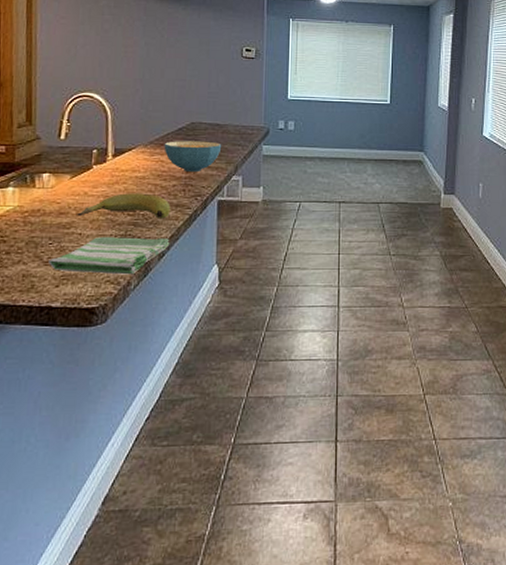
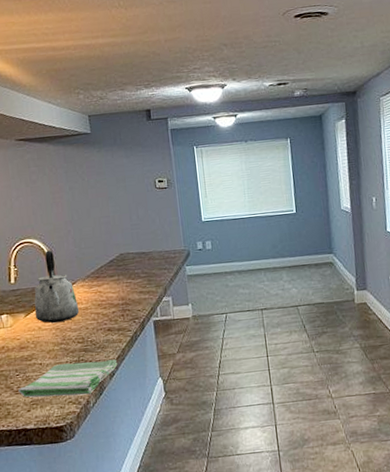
banana: present [75,193,171,219] -> none [34,321,114,349]
kettle: none [82,108,135,189] -> present [34,250,80,323]
cereal bowl: present [164,141,222,172] -> none [99,269,150,299]

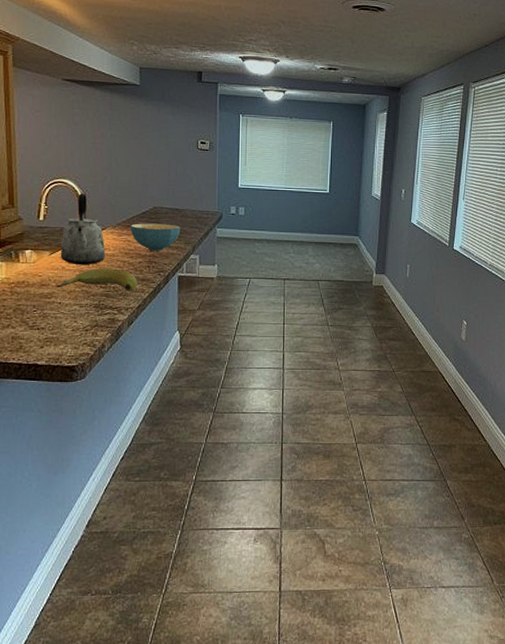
dish towel: present [18,359,118,398] -> none [34,306,138,339]
banana: none [34,321,114,349] -> present [55,268,137,291]
cereal bowl: none [99,269,150,299] -> present [130,223,181,251]

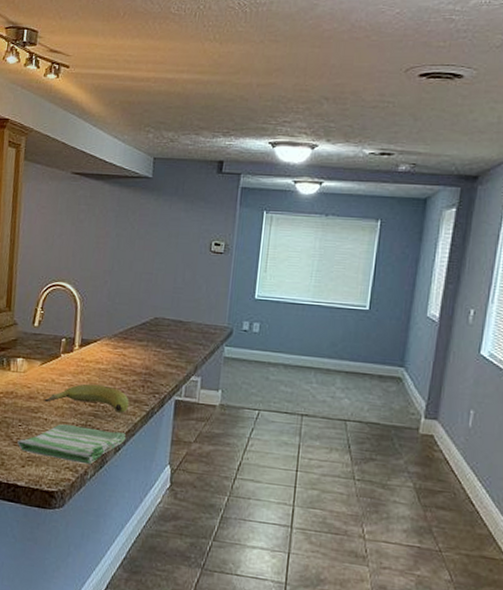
dish towel: none [34,306,138,339] -> present [17,424,126,465]
kettle: present [60,193,106,265] -> none [51,298,99,379]
cereal bowl: present [130,223,181,251] -> none [127,335,183,369]

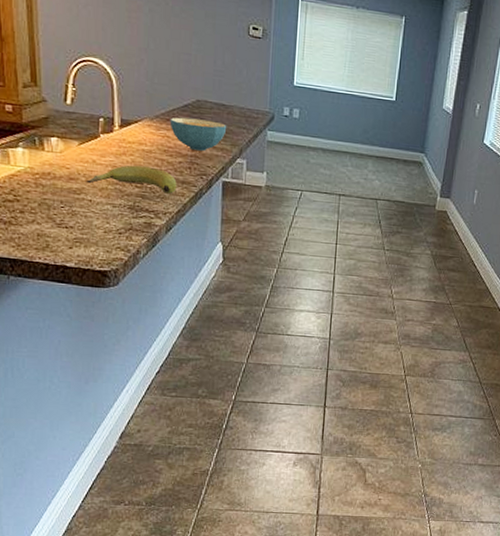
dish towel: present [17,424,126,465] -> none [61,205,177,244]
cereal bowl: none [127,335,183,369] -> present [170,117,227,151]

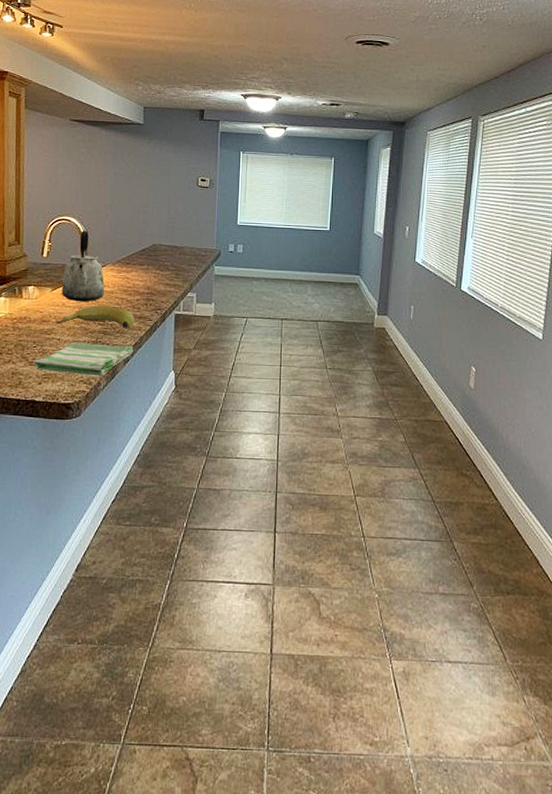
dish towel: none [61,205,177,244] -> present [33,343,134,377]
kettle: none [90,76,142,160] -> present [61,230,105,301]
cereal bowl: present [170,117,227,151] -> none [129,260,179,288]

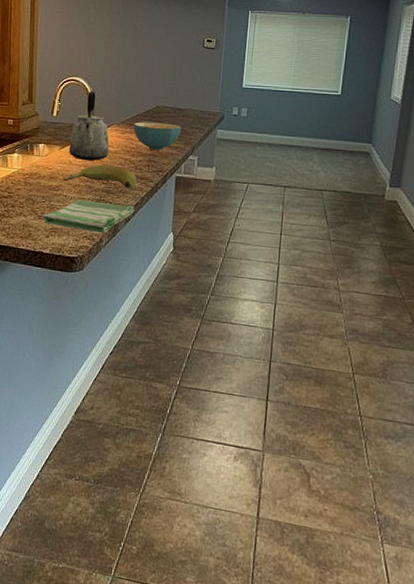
cereal bowl: none [129,260,179,288] -> present [133,122,182,150]

